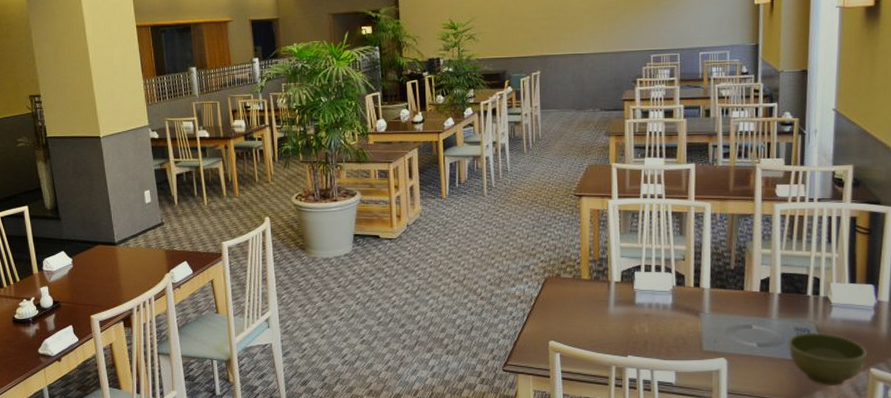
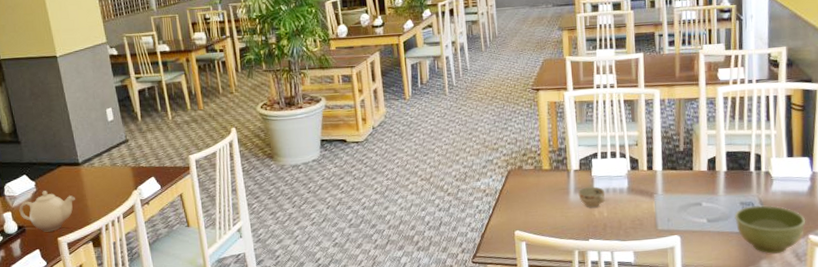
teapot: none [55,268,109,309] -> present [19,191,75,232]
teacup: none [618,300,648,323] -> present [578,186,605,208]

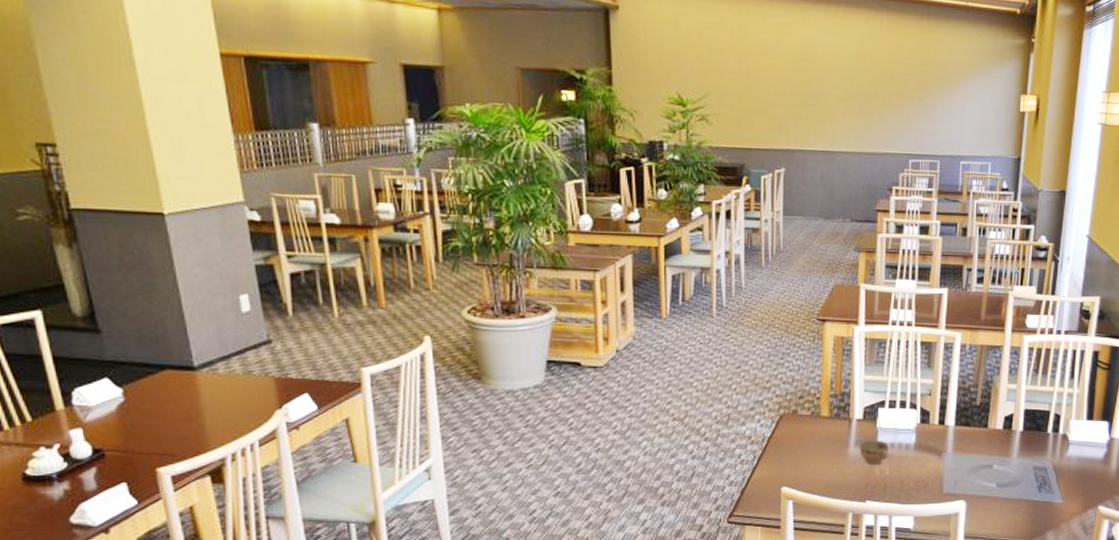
teapot: present [19,191,75,232] -> none [95,402,186,459]
soup bowl: present [733,204,806,254] -> none [1024,470,1098,525]

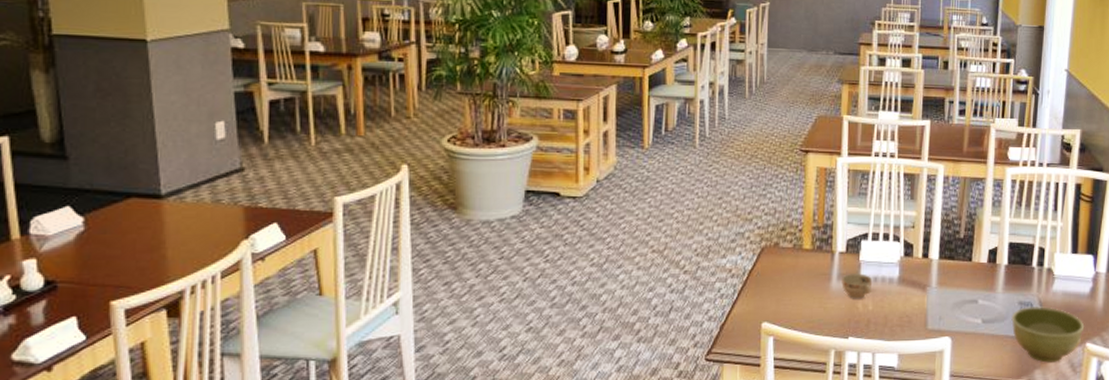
soup bowl: none [1024,470,1098,525] -> present [1010,305,1085,363]

